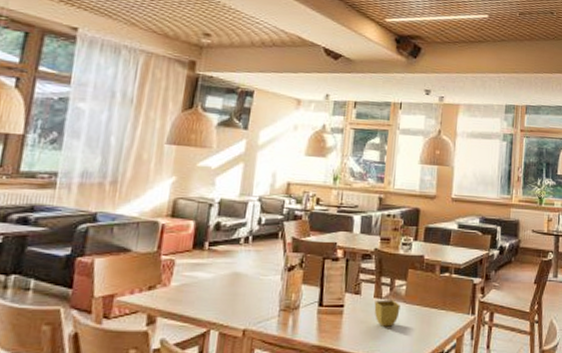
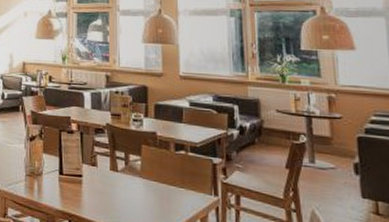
flower pot: present [374,299,401,327] -> none [111,173,137,200]

